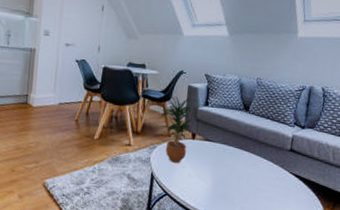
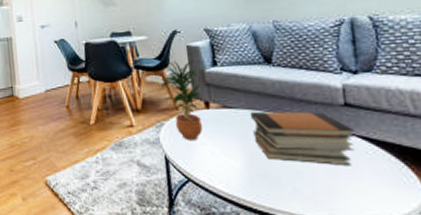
book stack: none [222,146,292,196] -> present [249,111,355,167]

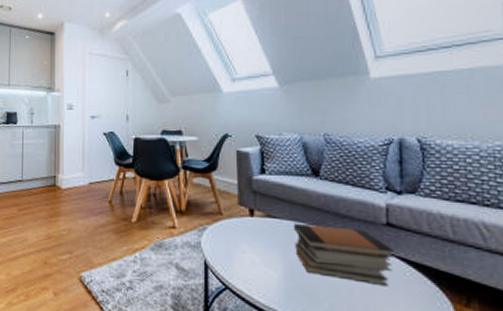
potted plant: present [160,61,202,140] -> none [206,165,248,247]

